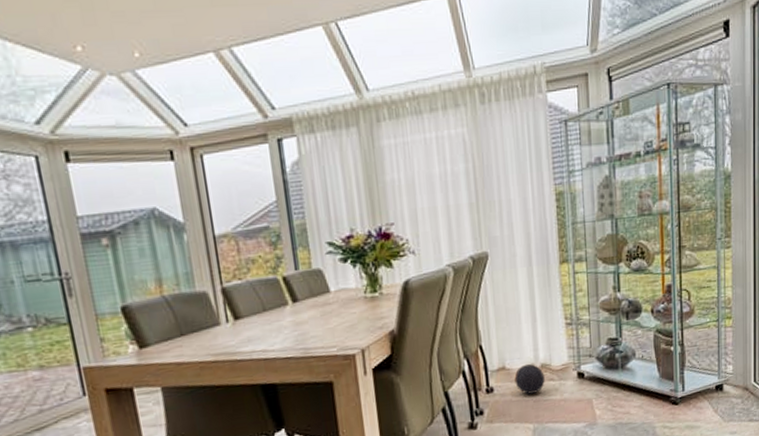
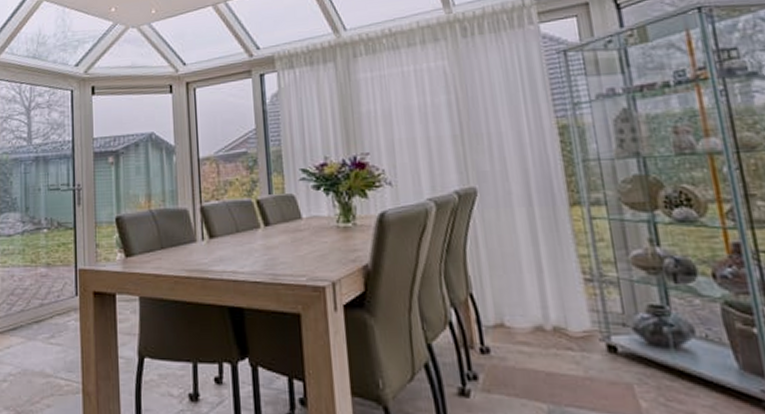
decorative ball: present [514,364,545,395] -> none [517,325,560,363]

